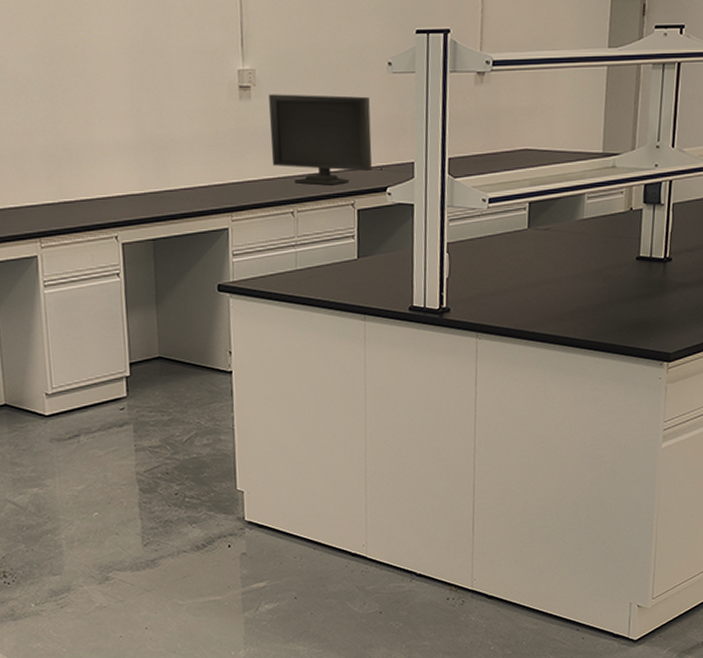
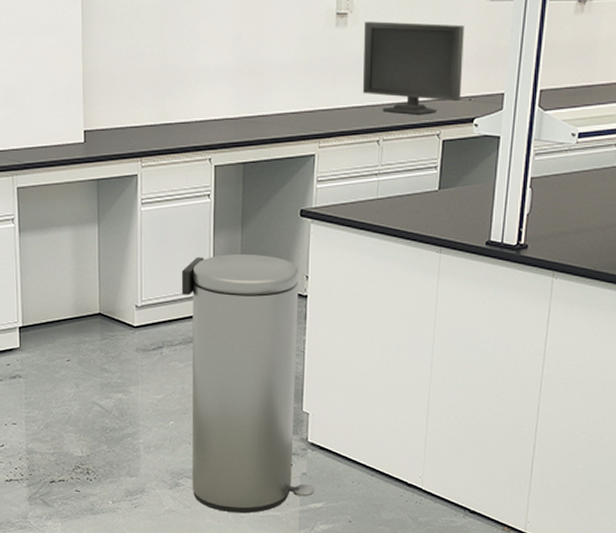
pedal bin: none [94,332,257,602] -> present [181,254,316,514]

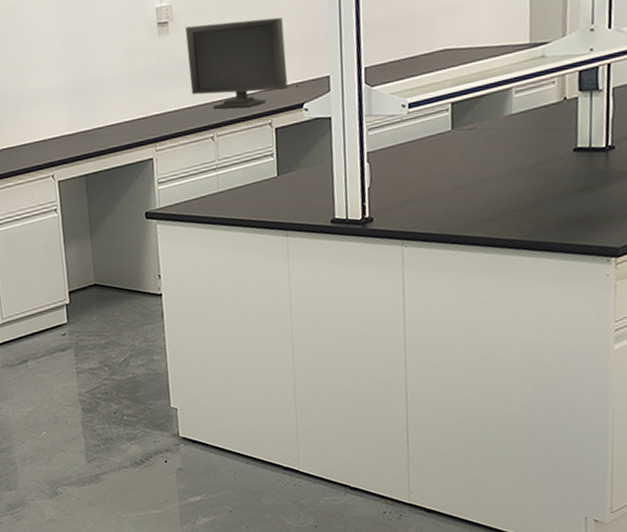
pedal bin: present [181,254,316,514] -> none [37,260,193,516]

